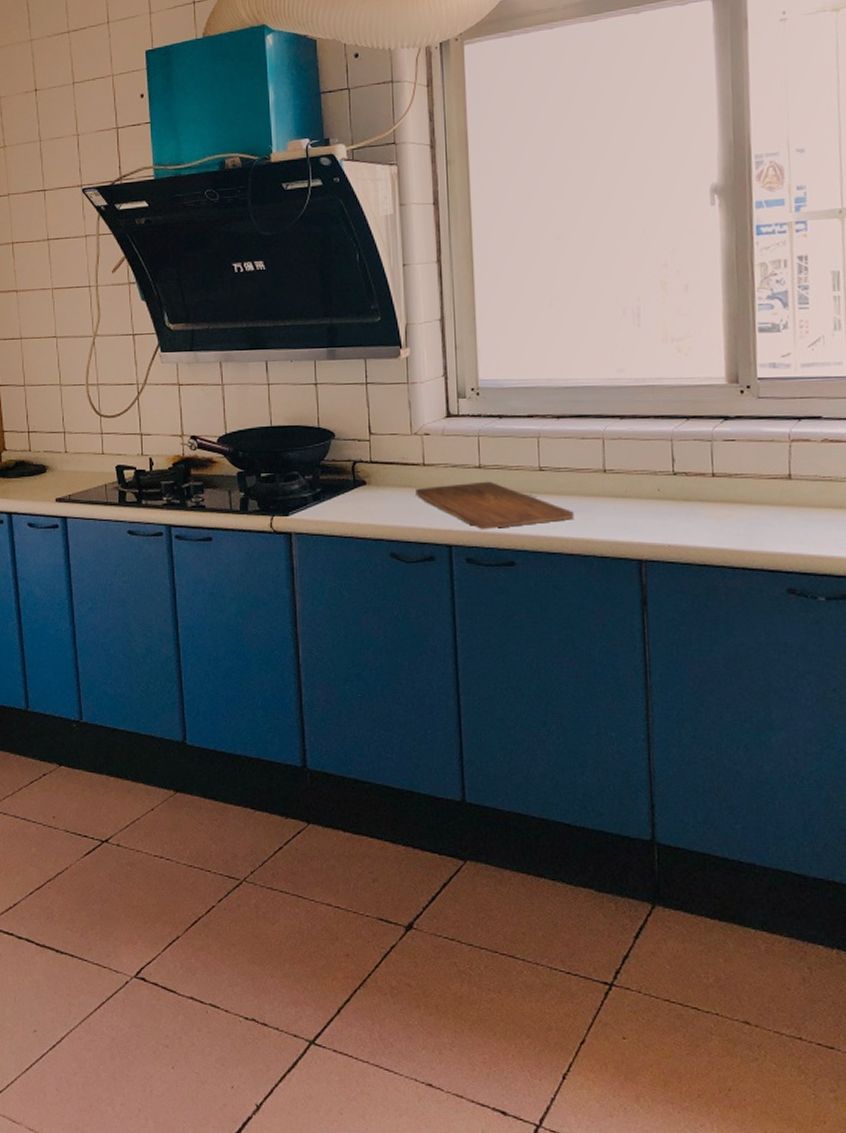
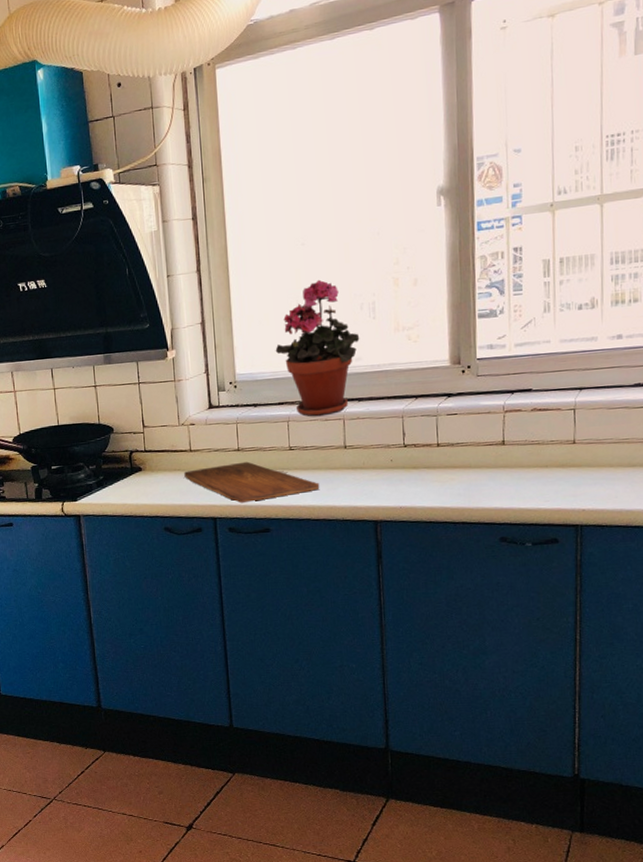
potted plant: none [524,278,622,434] -> present [275,279,360,417]

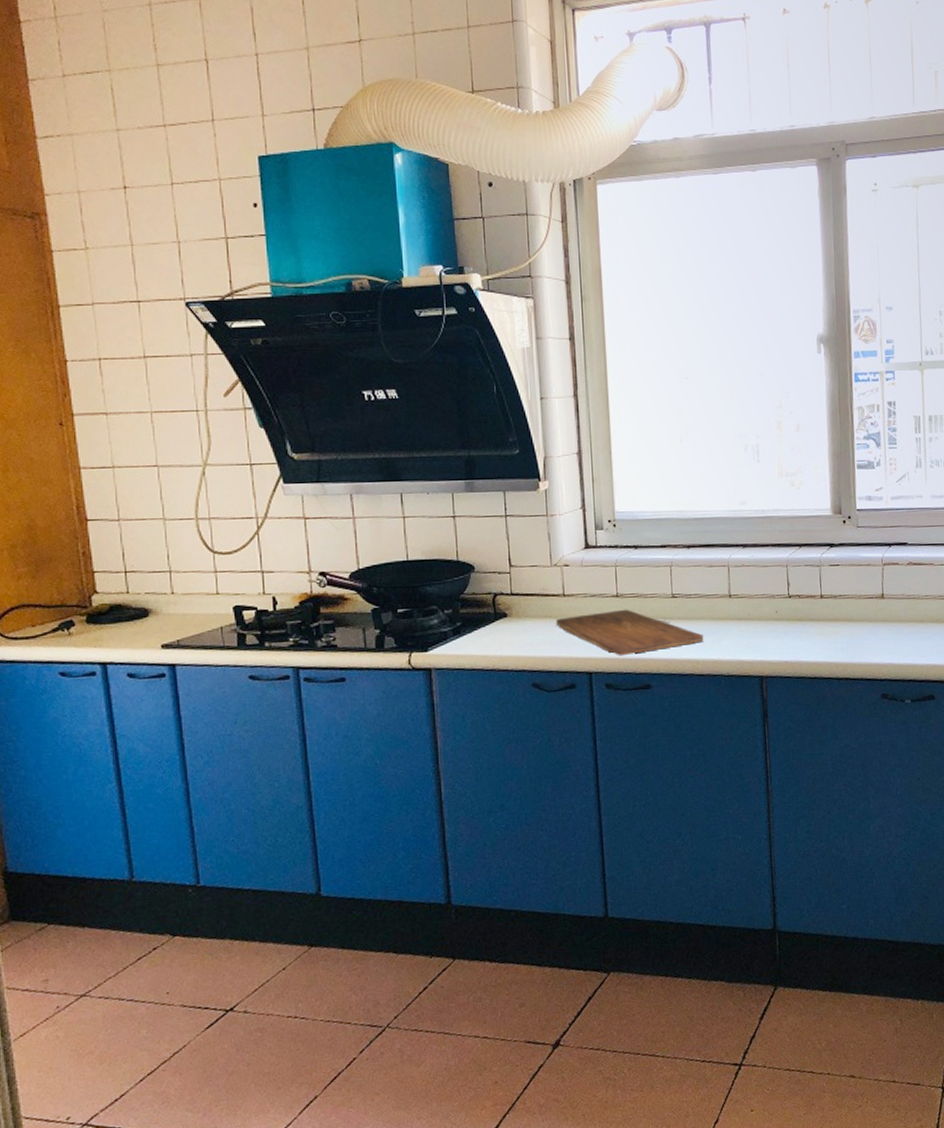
potted plant: present [275,279,360,417] -> none [657,416,744,563]

